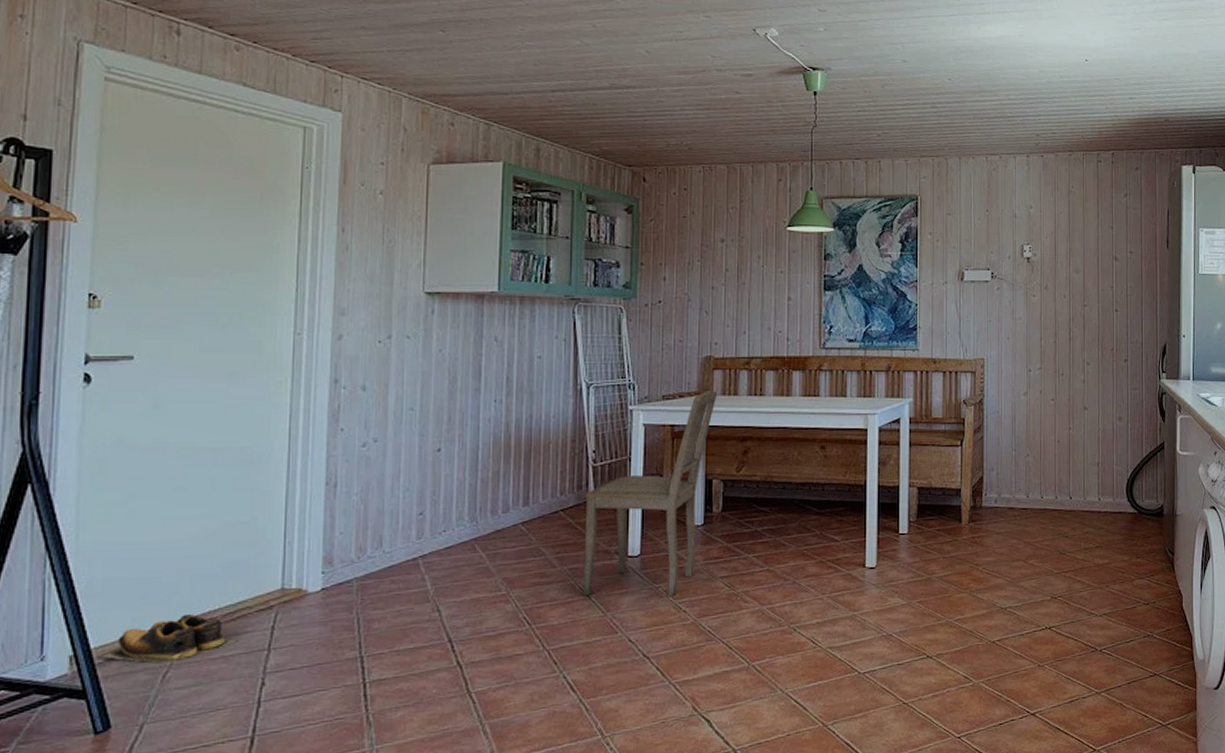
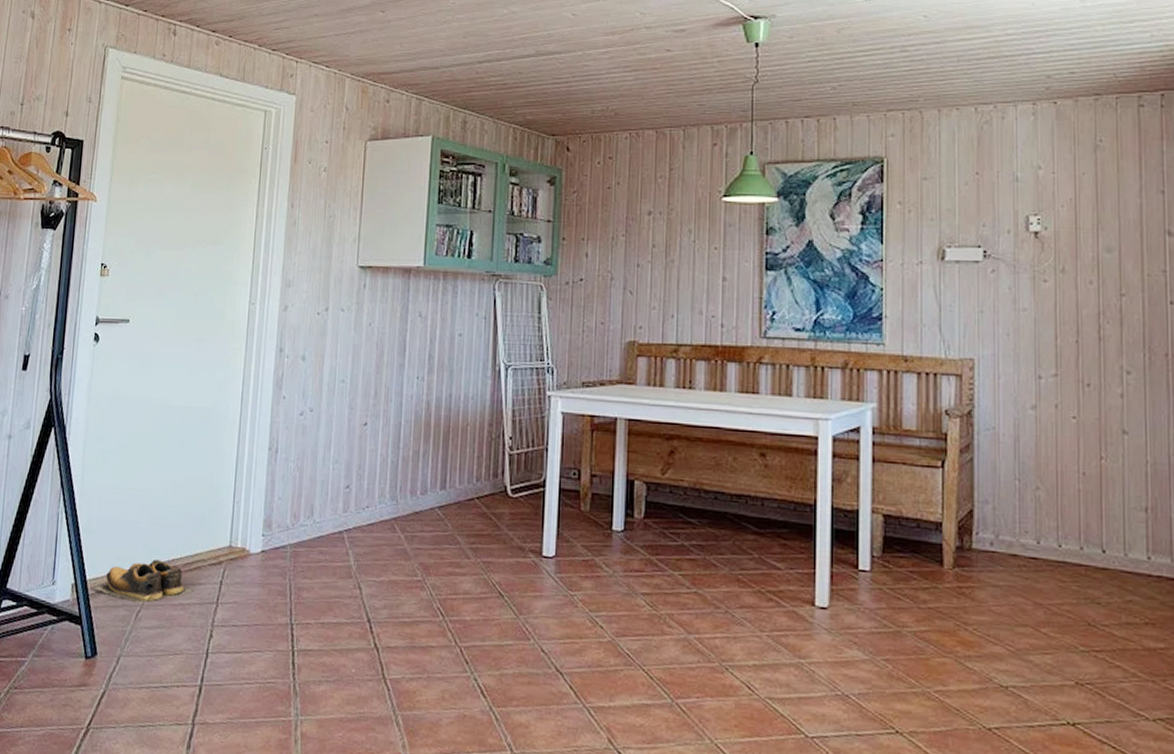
dining chair: present [582,391,718,596] -> none [495,380,642,607]

